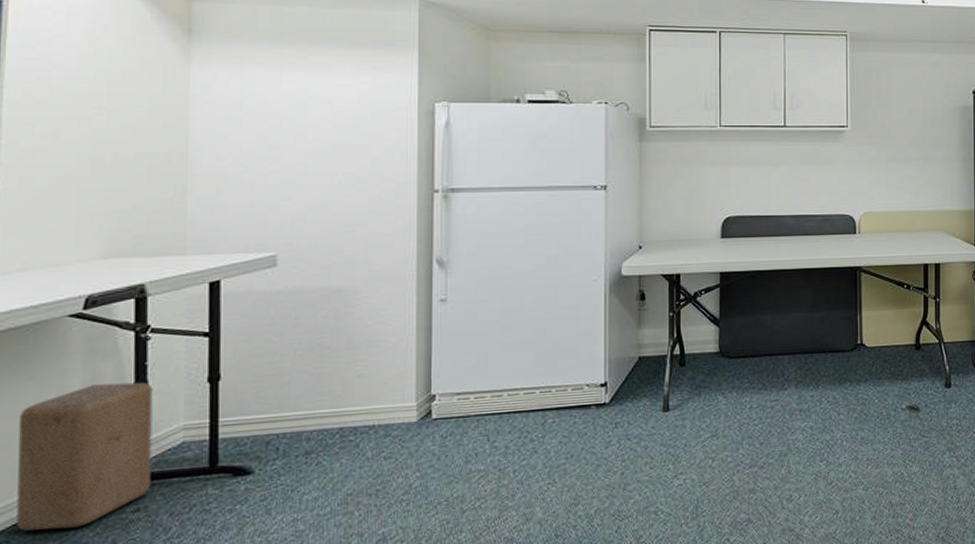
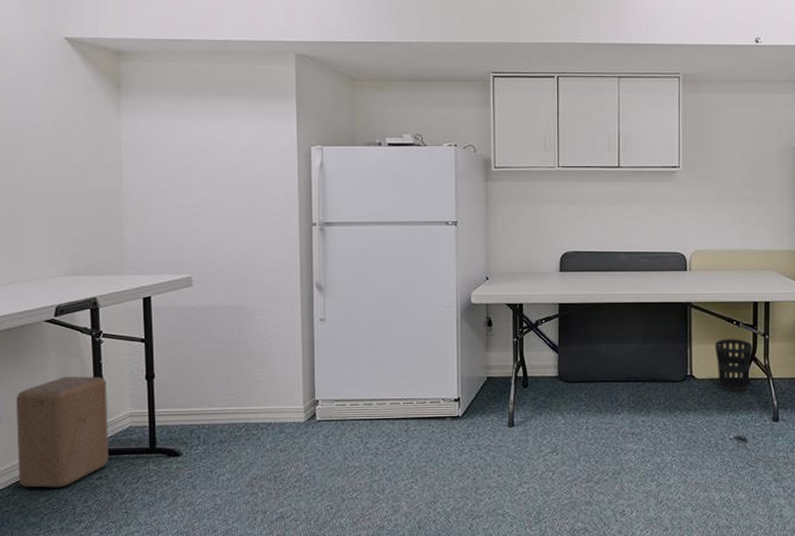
wastebasket: none [885,303,924,360] -> present [714,339,752,393]

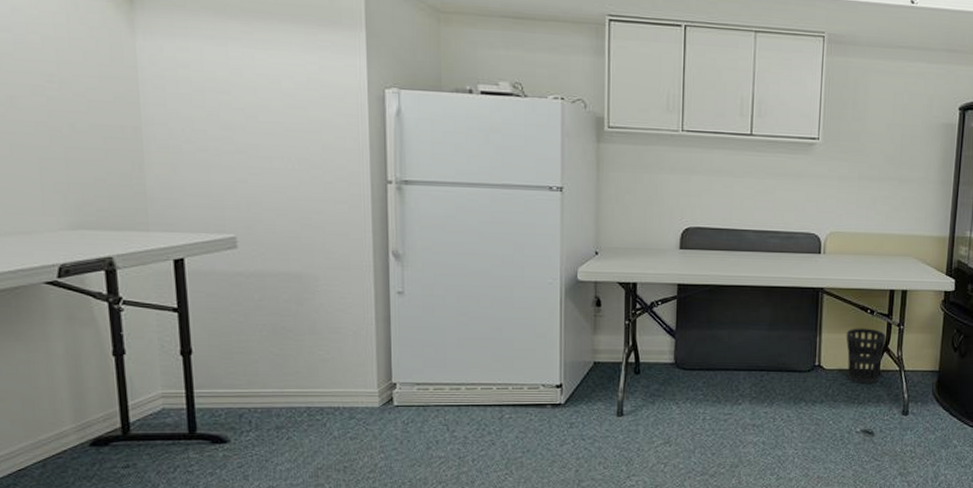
stool: present [16,376,109,488] -> none [11,350,137,477]

